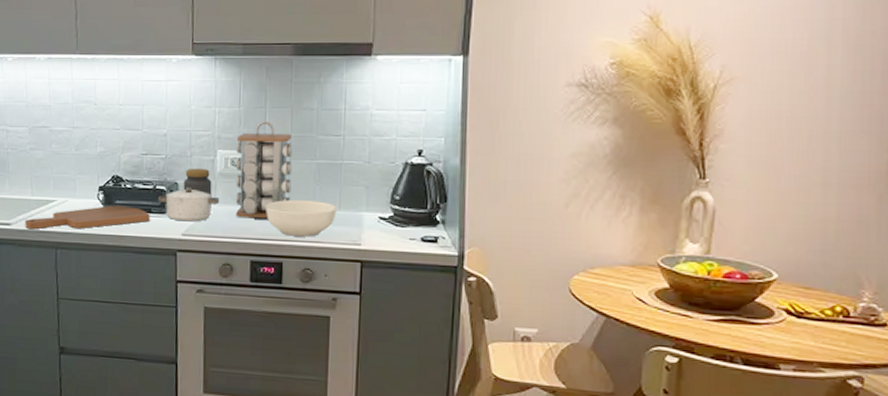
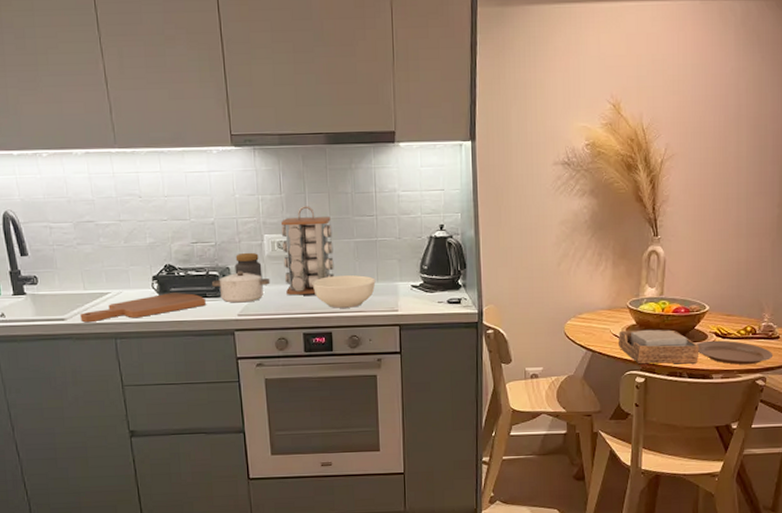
napkin holder: none [642,293,761,347] -> present [617,329,700,364]
plate: none [756,318,877,358] -> present [696,340,774,365]

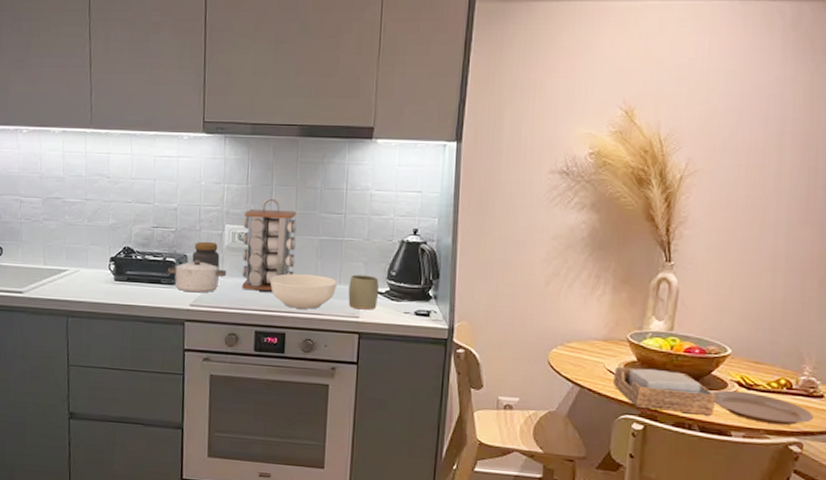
cutting board: present [80,292,206,323] -> none [37,275,159,298]
mug: none [386,271,414,303] -> present [348,274,380,310]

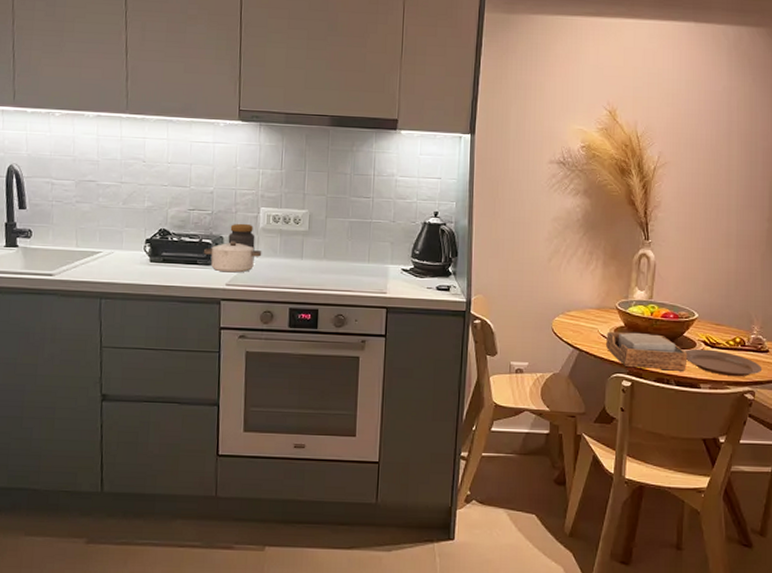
spice rack: present [241,198,297,292] -> none [276,183,329,271]
bowl: present [269,273,338,309] -> none [303,253,367,286]
mug: present [348,274,380,310] -> none [376,253,405,286]

